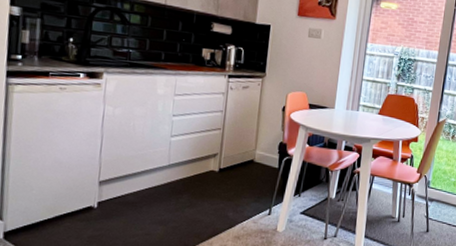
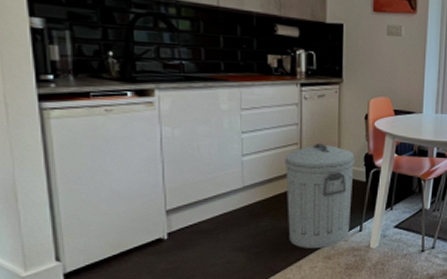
trash can: none [204,130,270,228] -> present [284,143,355,248]

